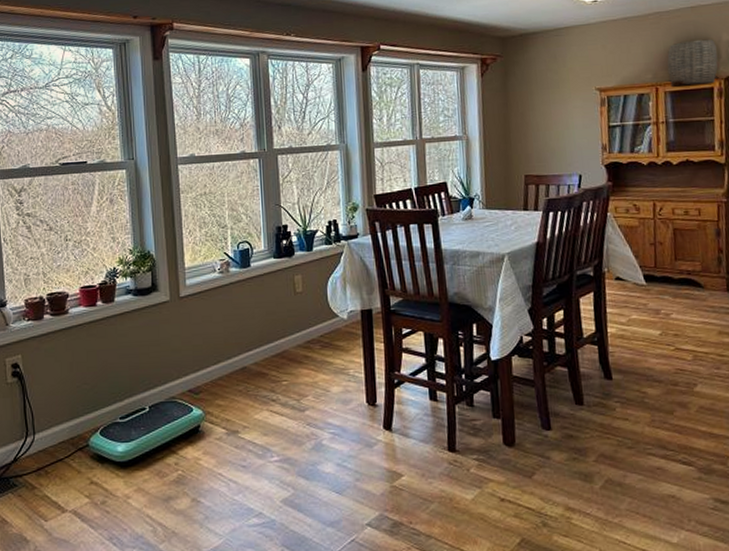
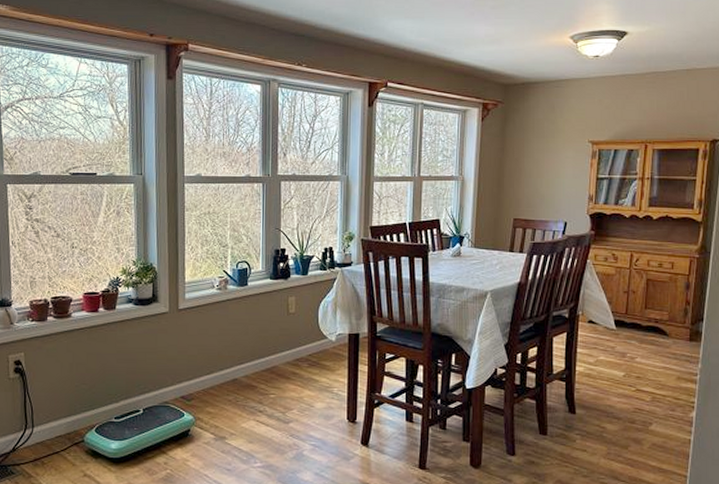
woven basket: present [667,39,719,88] -> none [658,102,706,147]

